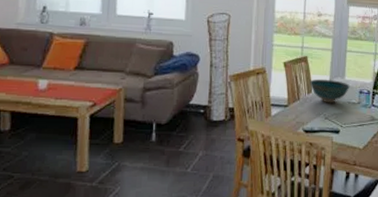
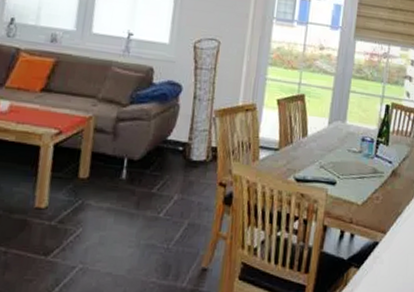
bowl: present [310,79,350,103] -> none [305,121,352,150]

